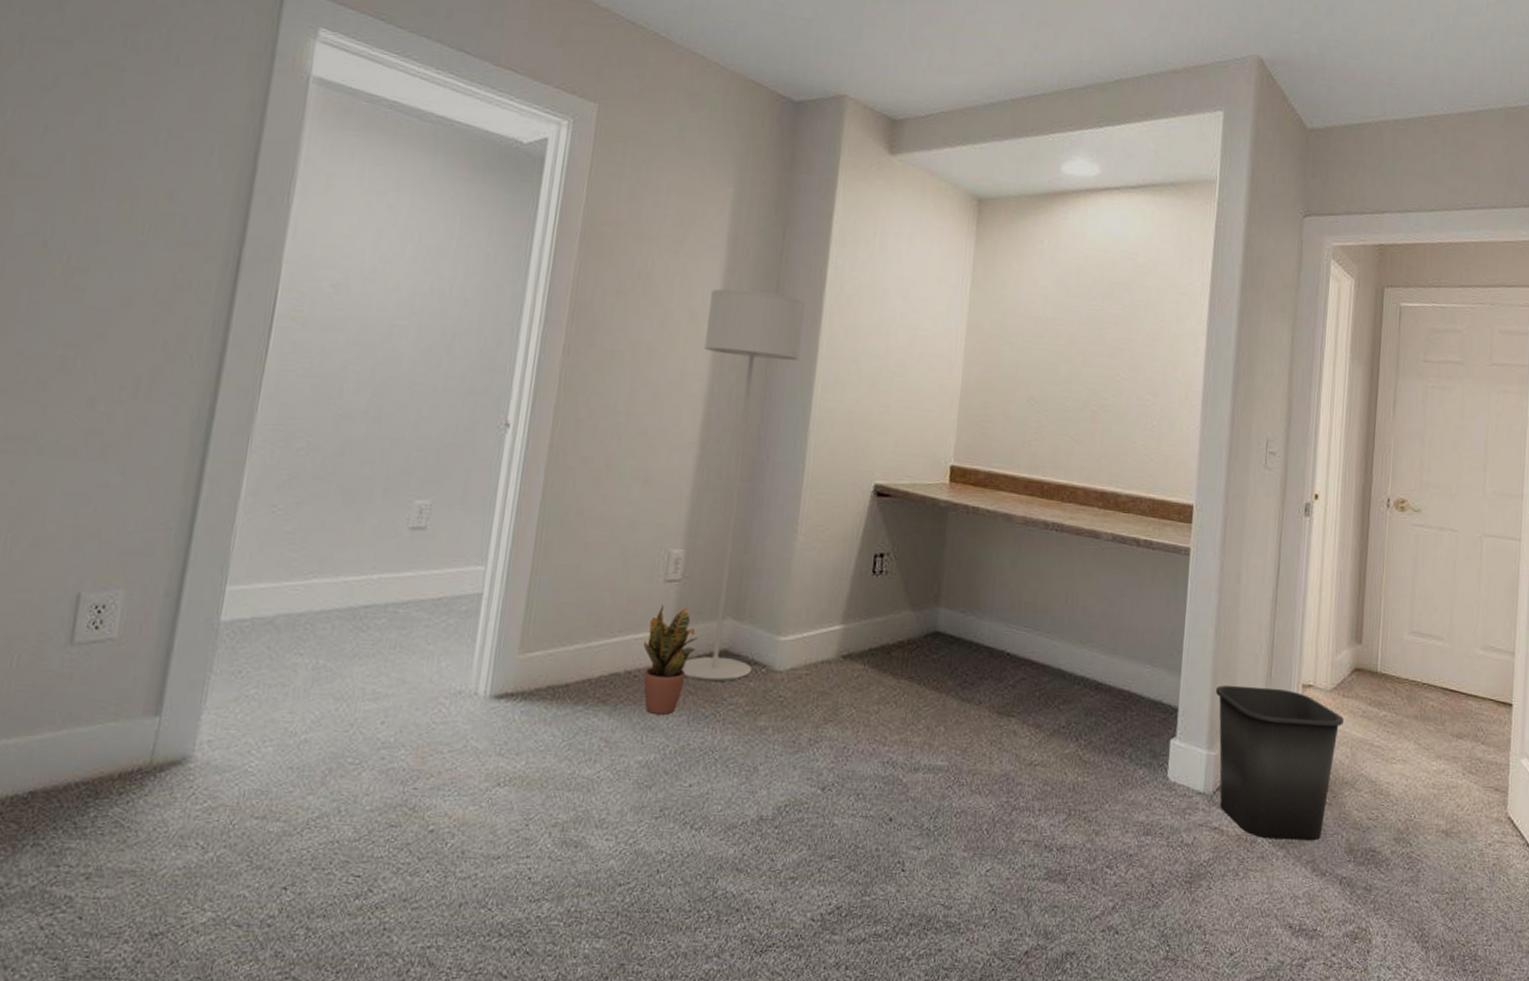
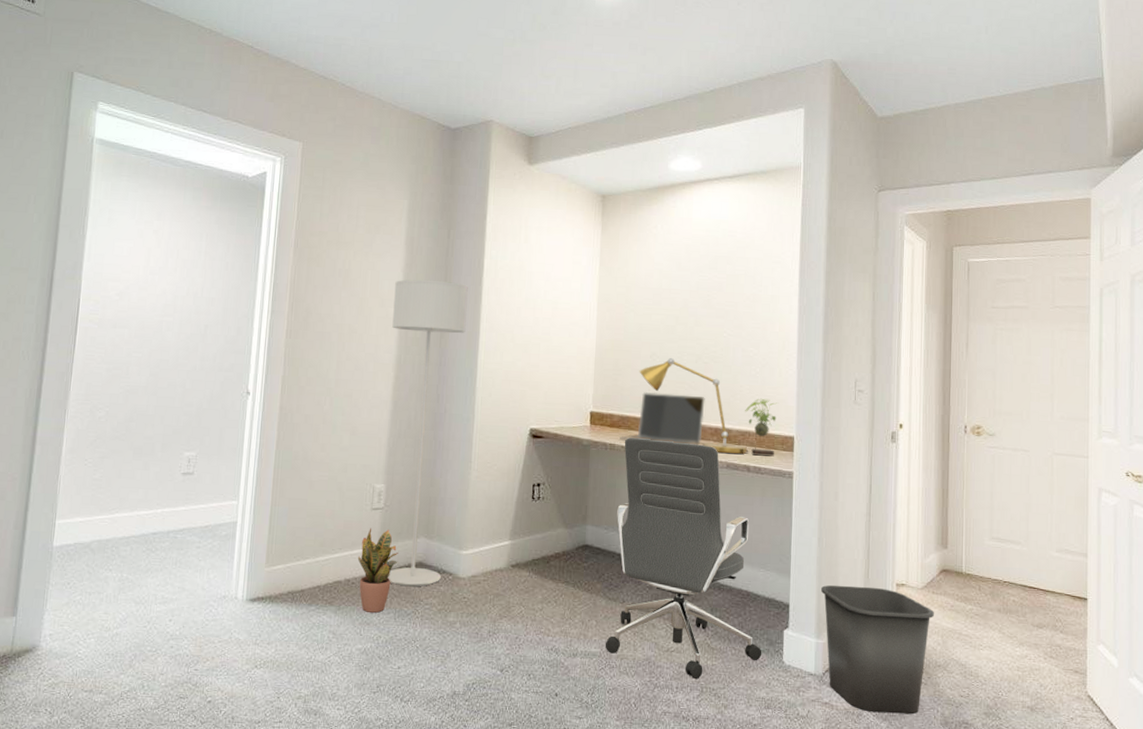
office chair: none [954,499,1144,799] -> present [605,437,762,679]
laptop: none [985,444,1091,512] -> present [619,392,705,445]
desk lamp: none [1012,404,1140,524] -> present [639,358,749,454]
plant: none [1137,457,1177,529] -> present [745,398,778,457]

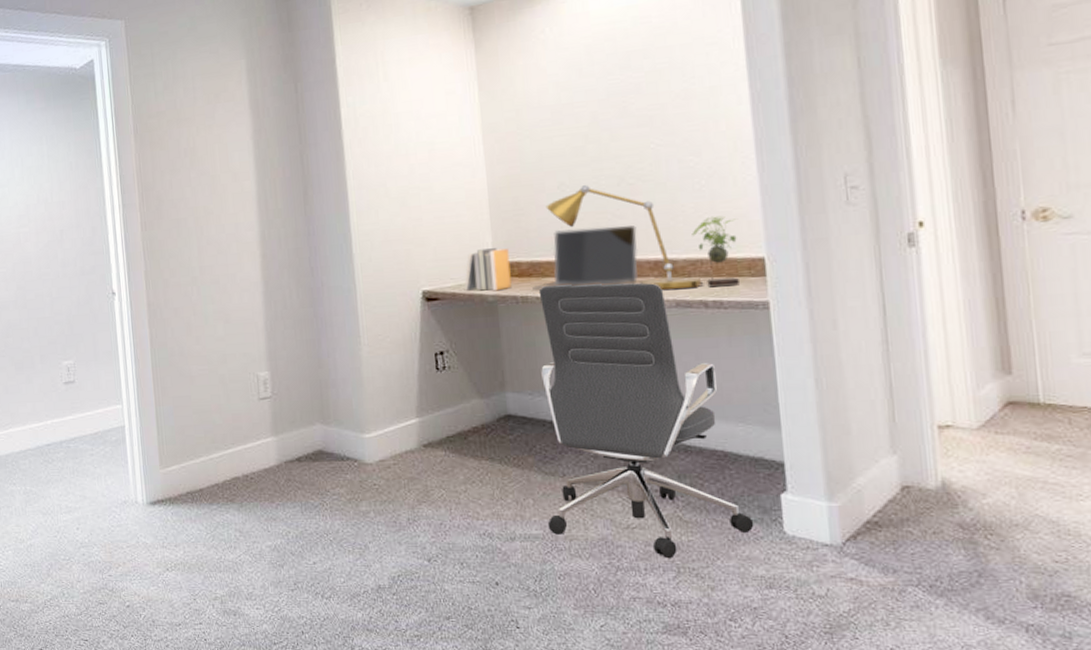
potted plant: present [357,527,399,613] -> none [252,418,298,507]
floor lamp: present [388,279,468,587] -> none [245,141,346,478]
books: none [564,399,605,437] -> present [464,248,512,291]
waste bin: present [820,584,934,715] -> none [826,432,1001,588]

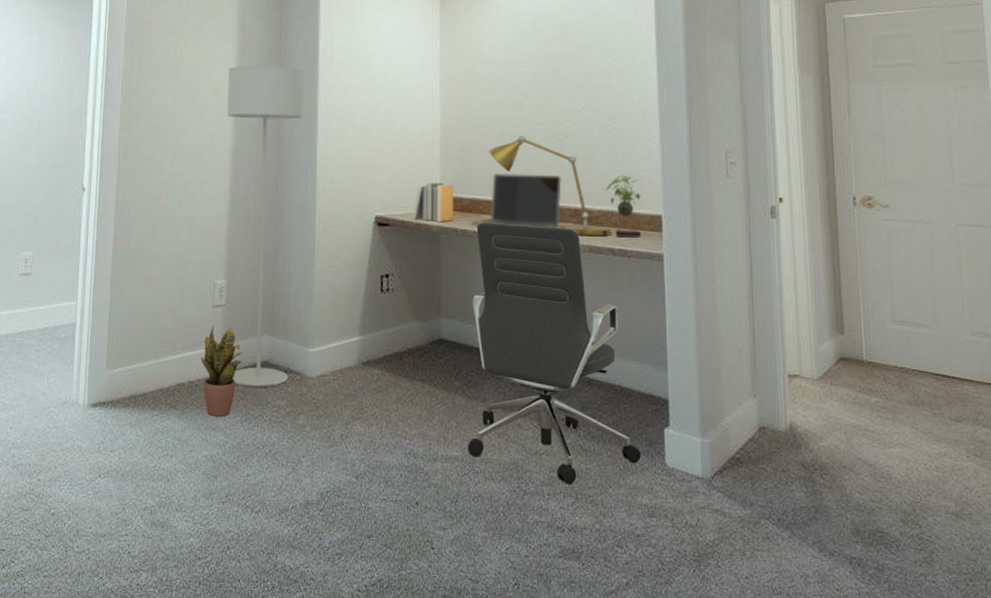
floor lamp: none [245,141,346,478] -> present [227,64,304,388]
potted plant: none [252,418,298,507] -> present [200,326,244,417]

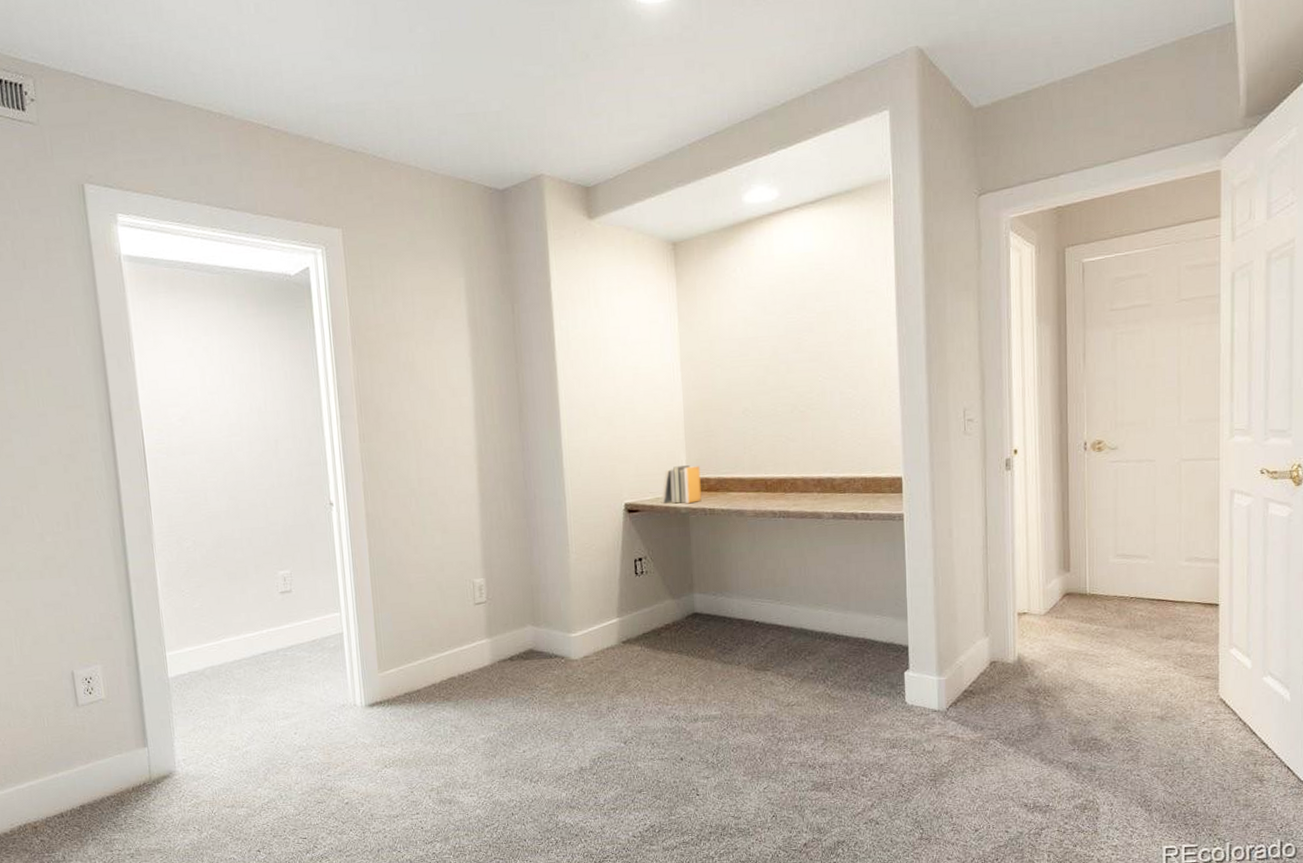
potted plant: present [200,326,244,417] -> none [468,622,510,704]
floor lamp: present [227,64,304,388] -> none [464,360,554,675]
office chair: present [467,221,642,484] -> none [723,497,884,728]
laptop: present [471,173,562,228] -> none [718,447,806,504]
desk lamp: present [488,136,613,236] -> none [732,411,855,503]
plant: present [605,175,642,238] -> none [848,441,883,502]

